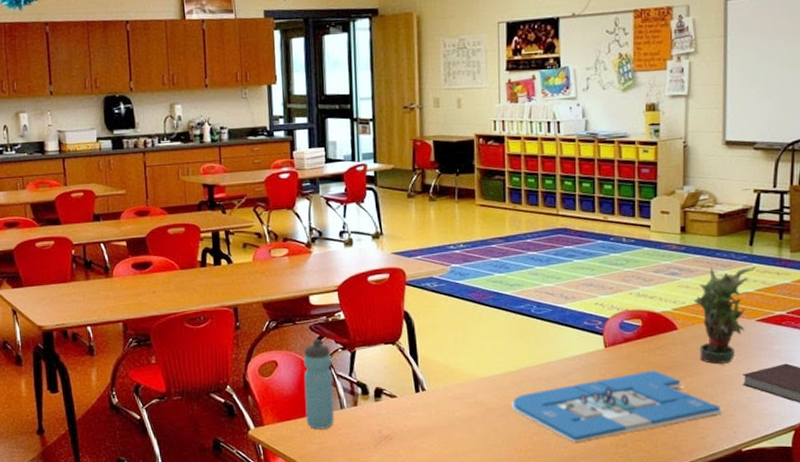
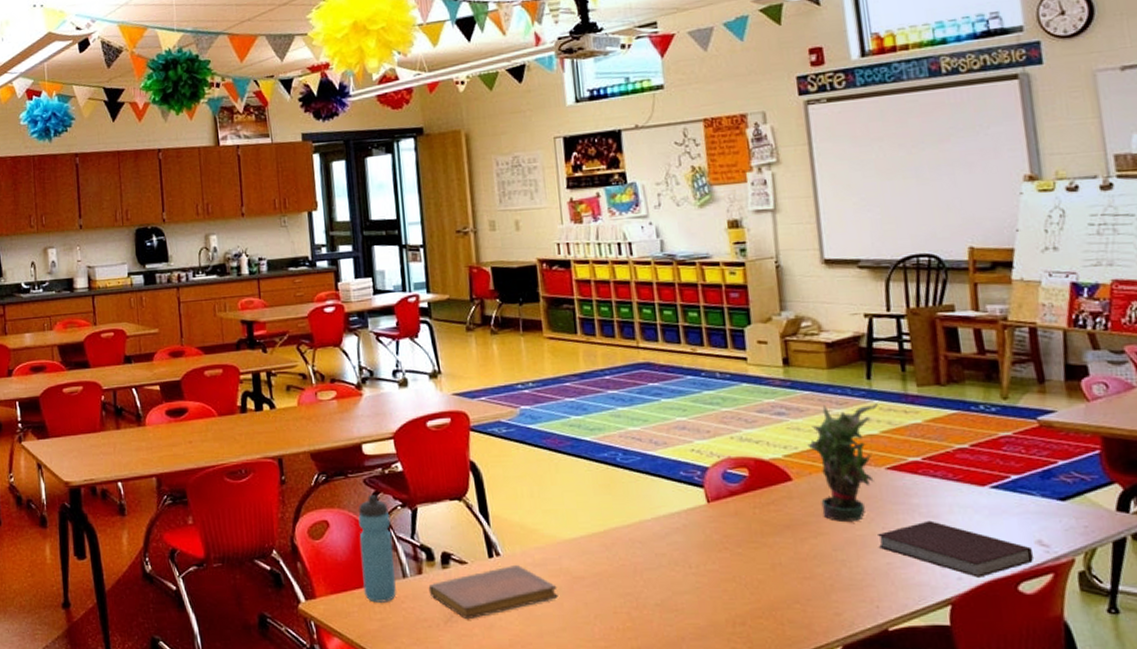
notebook: none [362,399,473,442] -> present [428,565,558,619]
board game: present [511,370,723,442] -> none [602,529,859,619]

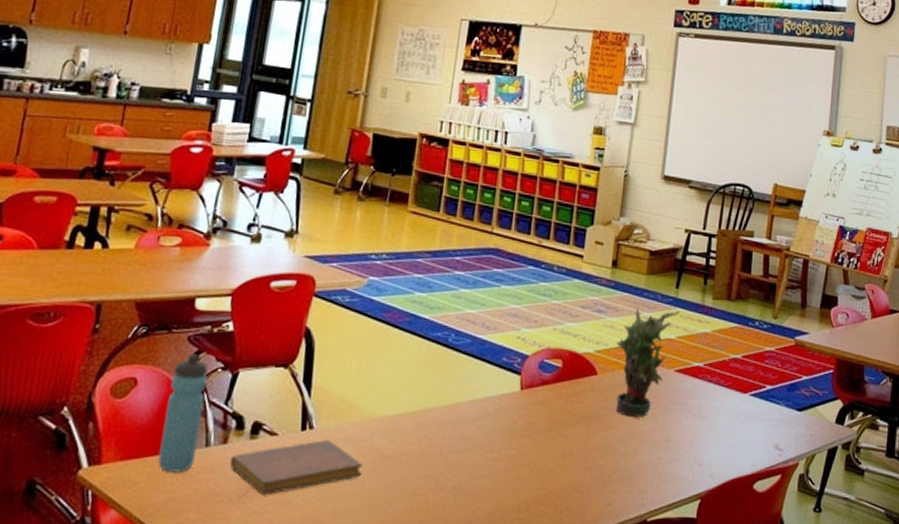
notebook: present [878,520,1033,578] -> none [655,421,770,475]

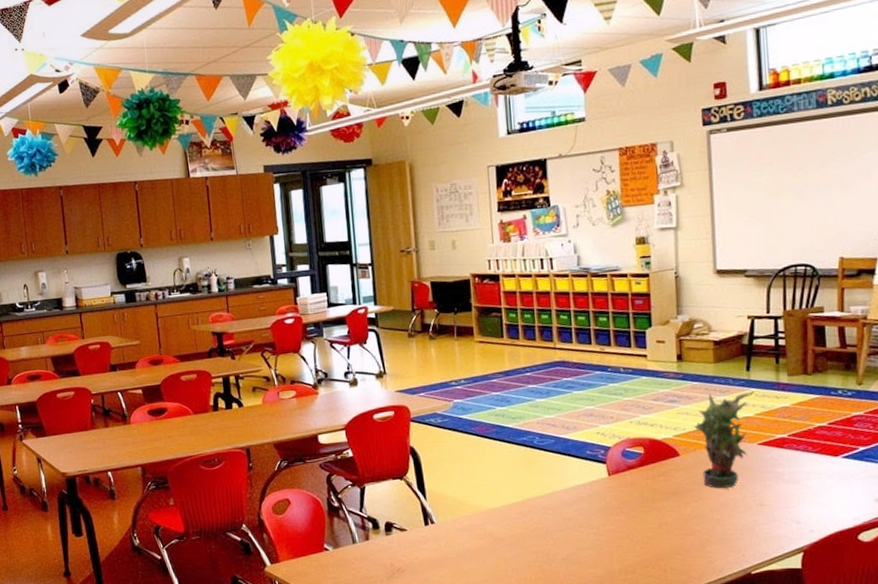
water bottle: present [158,354,208,473] -> none [315,477,347,564]
notebook: present [229,440,363,494] -> none [374,531,482,575]

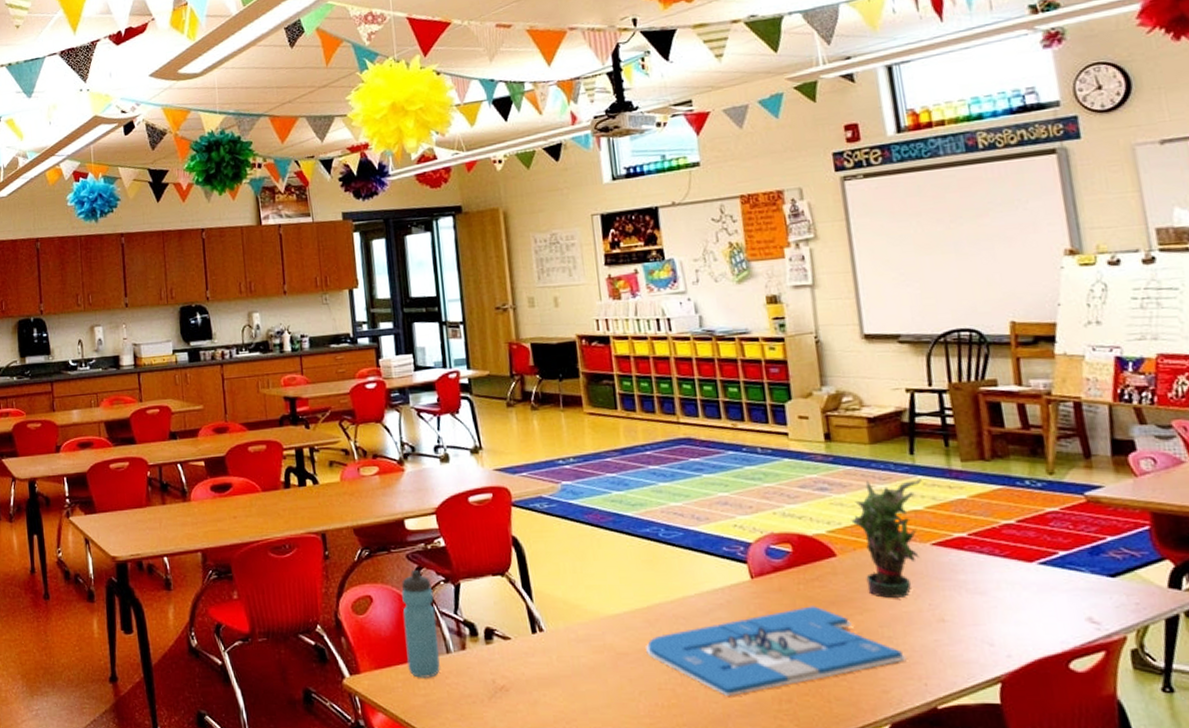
water bottle: none [315,477,347,564] -> present [401,570,440,678]
board game: none [519,496,730,570] -> present [646,606,907,696]

